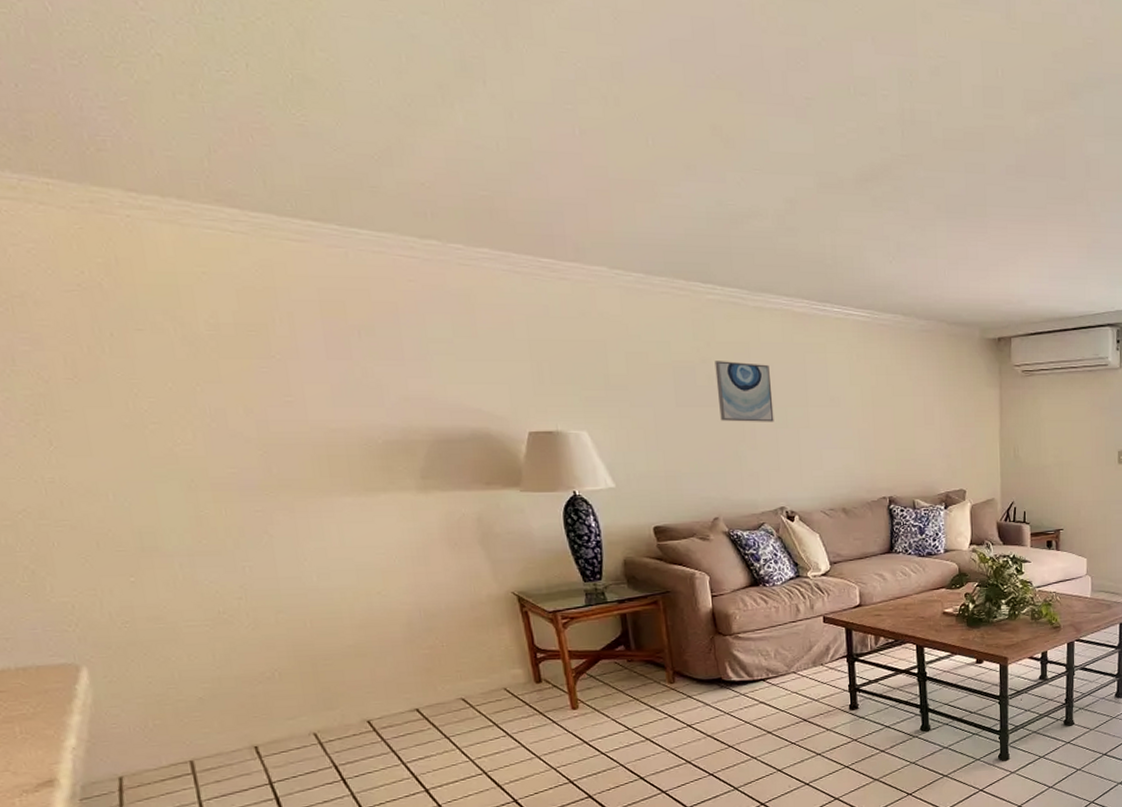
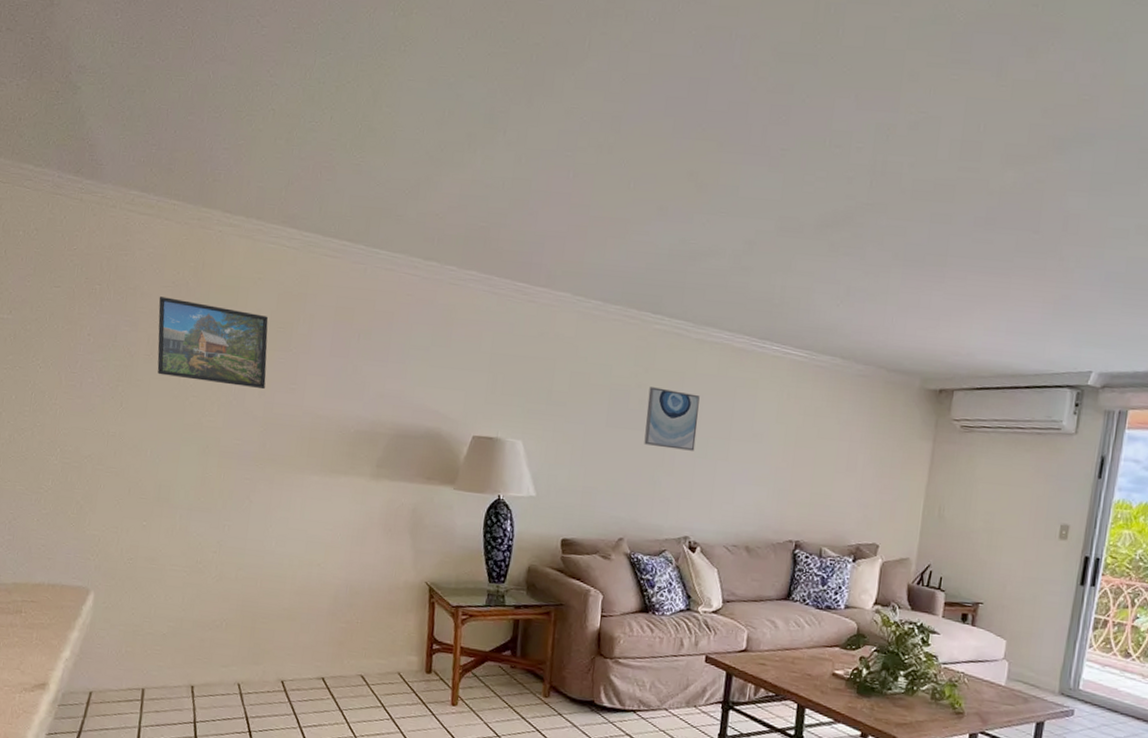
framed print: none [63,304,251,406] -> present [157,296,268,390]

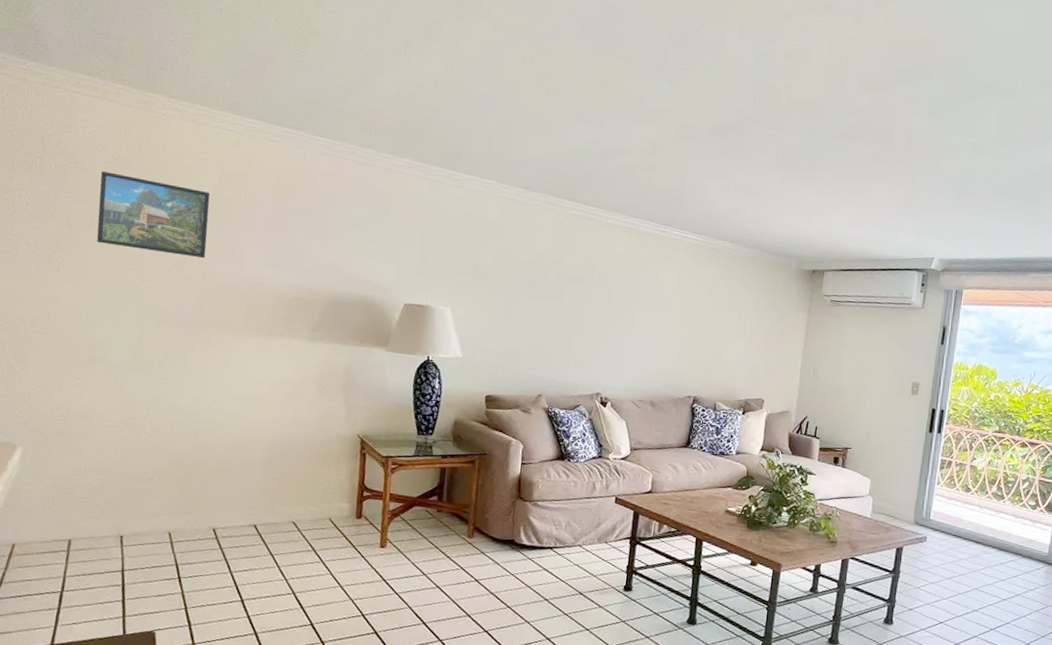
wall art: present [644,387,700,451] -> none [561,263,610,319]

